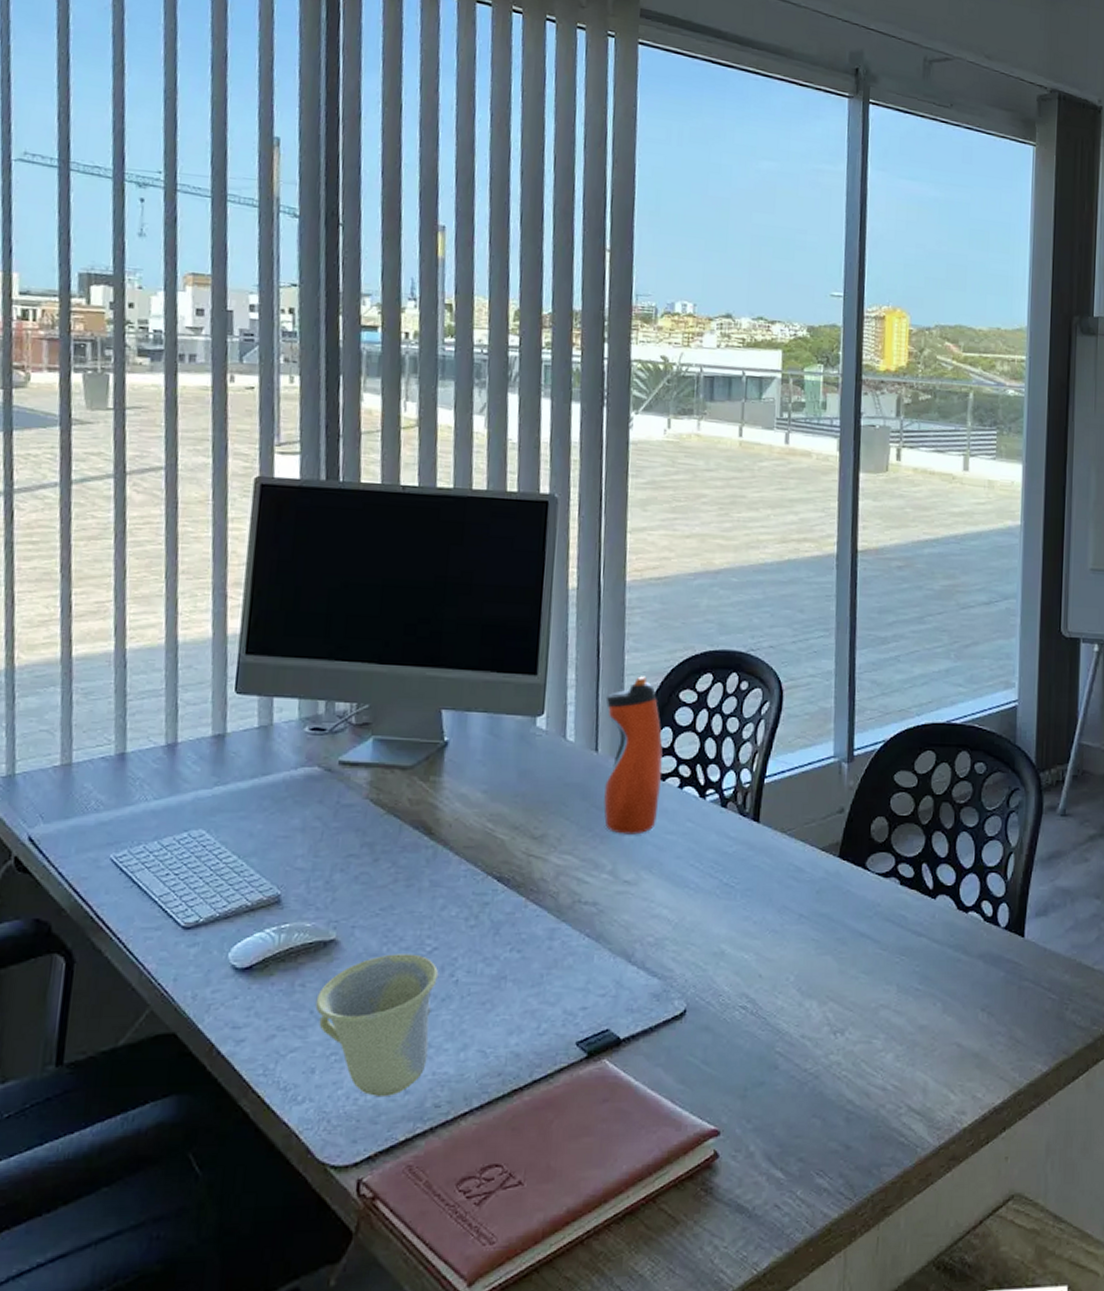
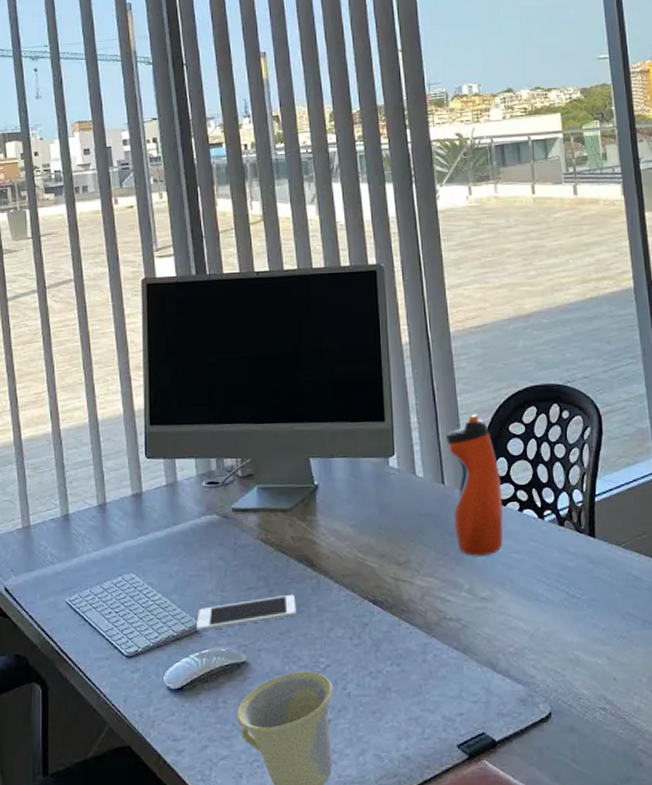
cell phone: none [277,864,405,903] -> present [197,594,296,632]

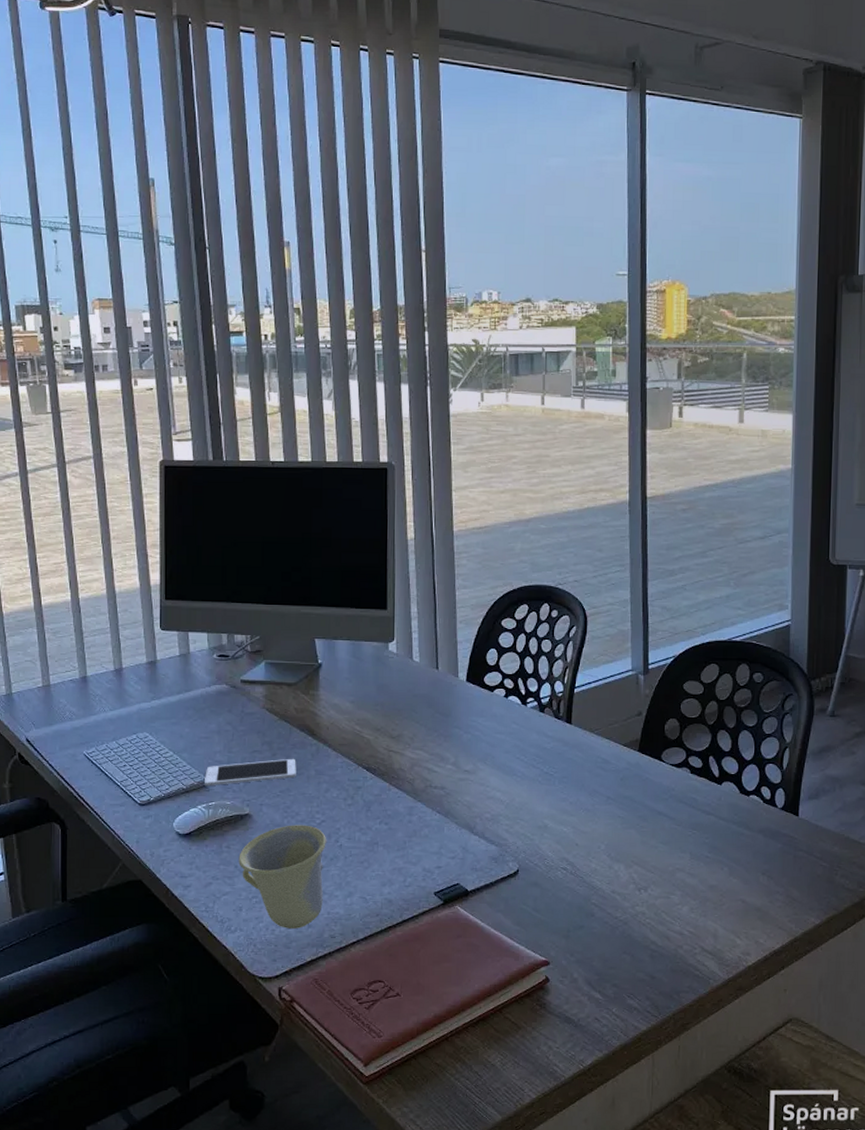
water bottle: present [445,414,503,556] -> none [442,608,490,734]

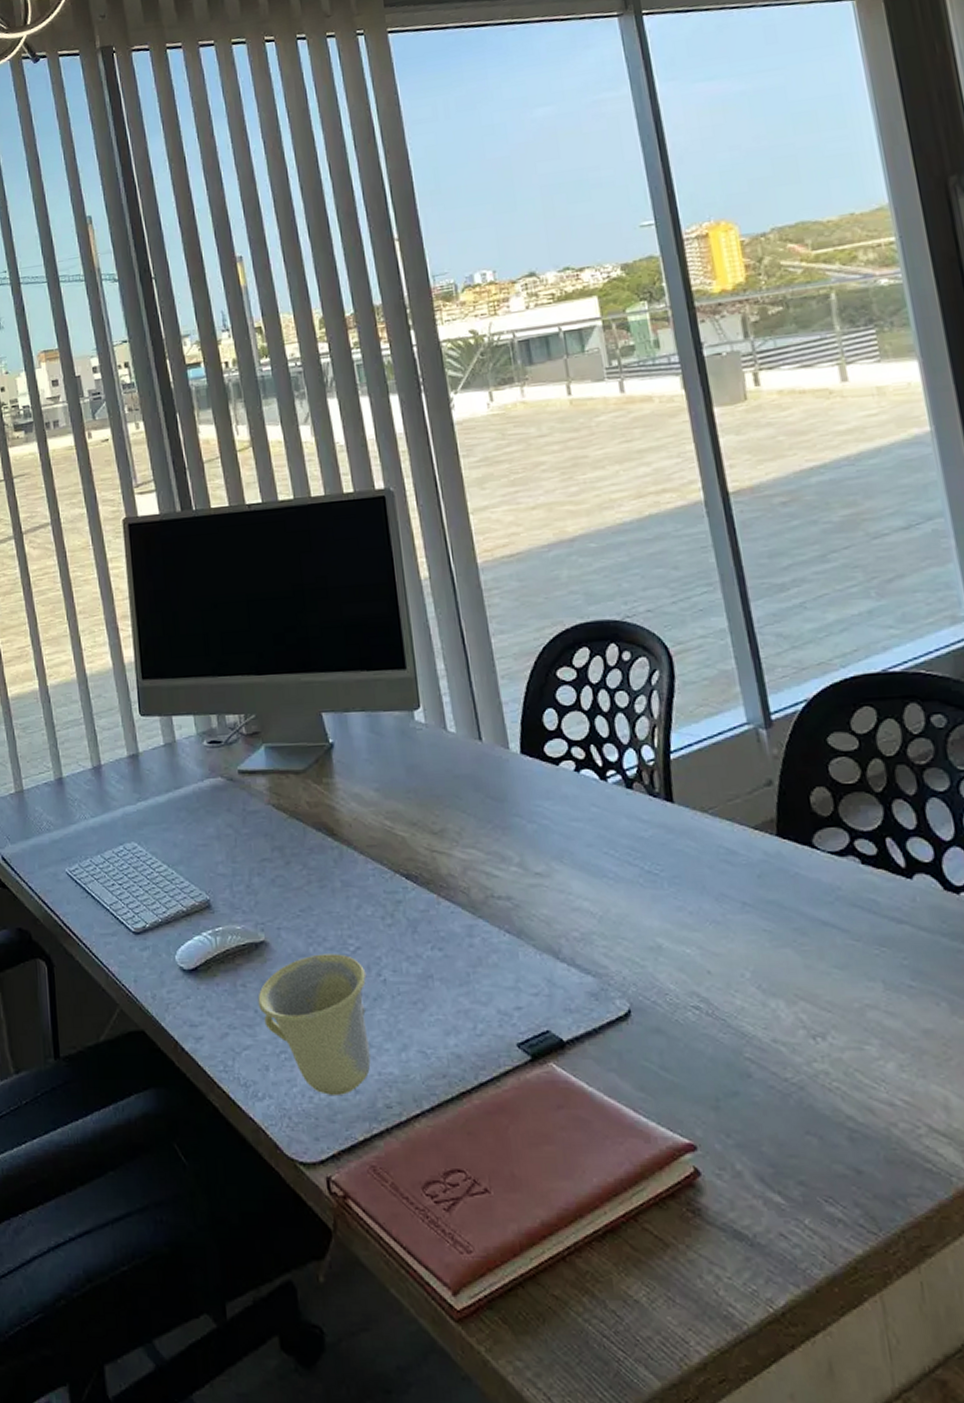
cell phone: present [205,758,296,786] -> none [207,866,318,907]

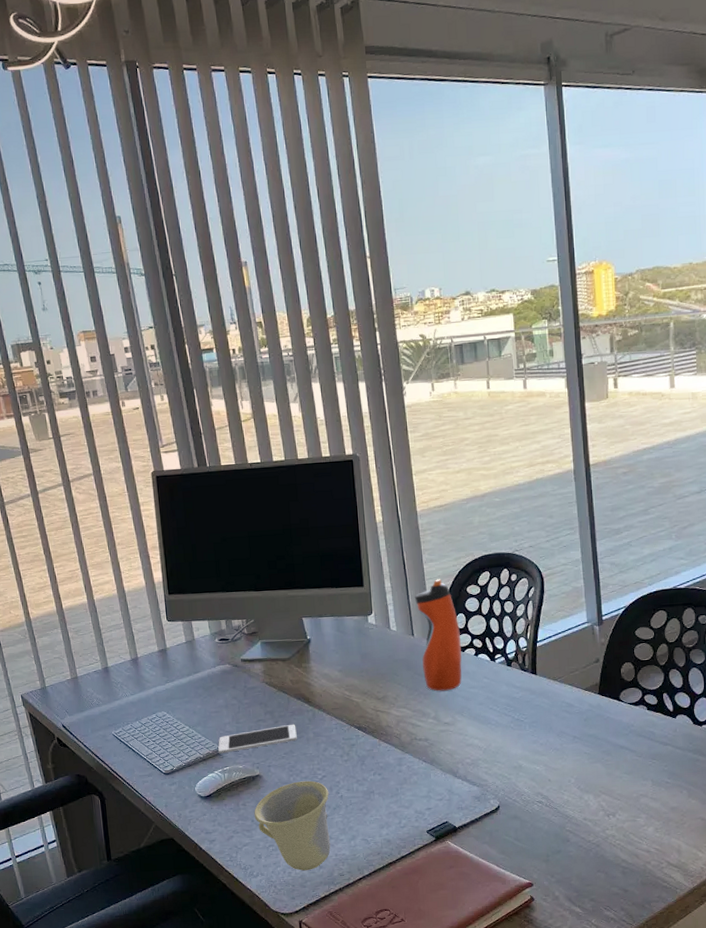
cell phone: none [207,866,318,907] -> present [218,724,297,754]
water bottle: none [479,658,558,824] -> present [414,579,462,691]

